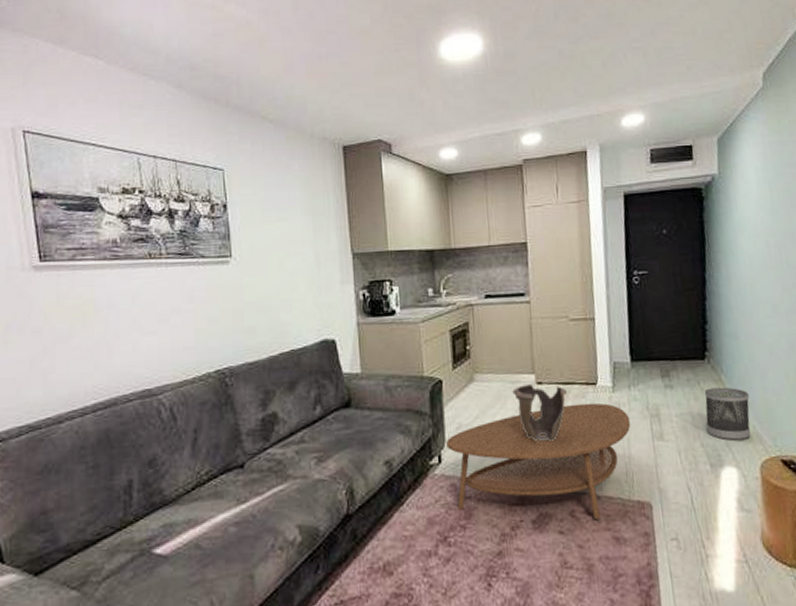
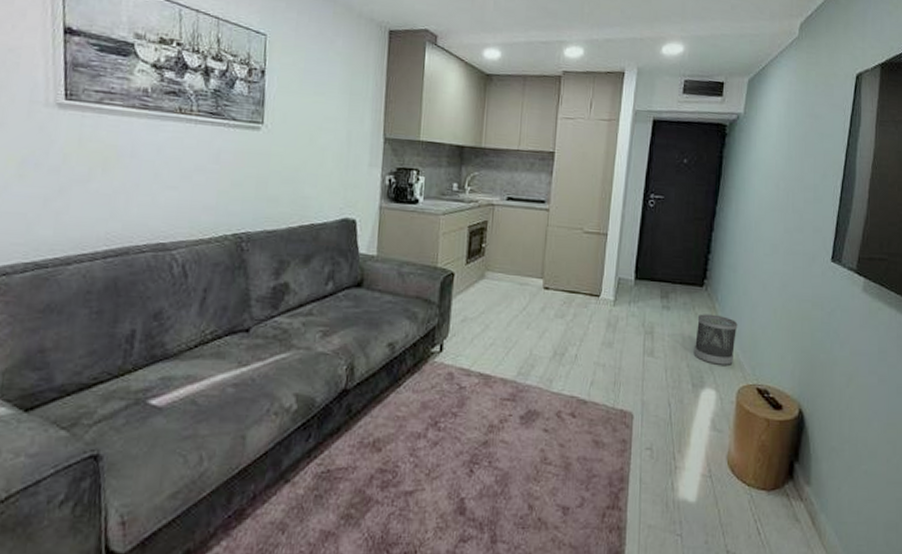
coffee table: present [446,402,631,520] -> none [450,312,626,423]
decorative bowl: present [512,384,568,442] -> none [519,288,572,344]

